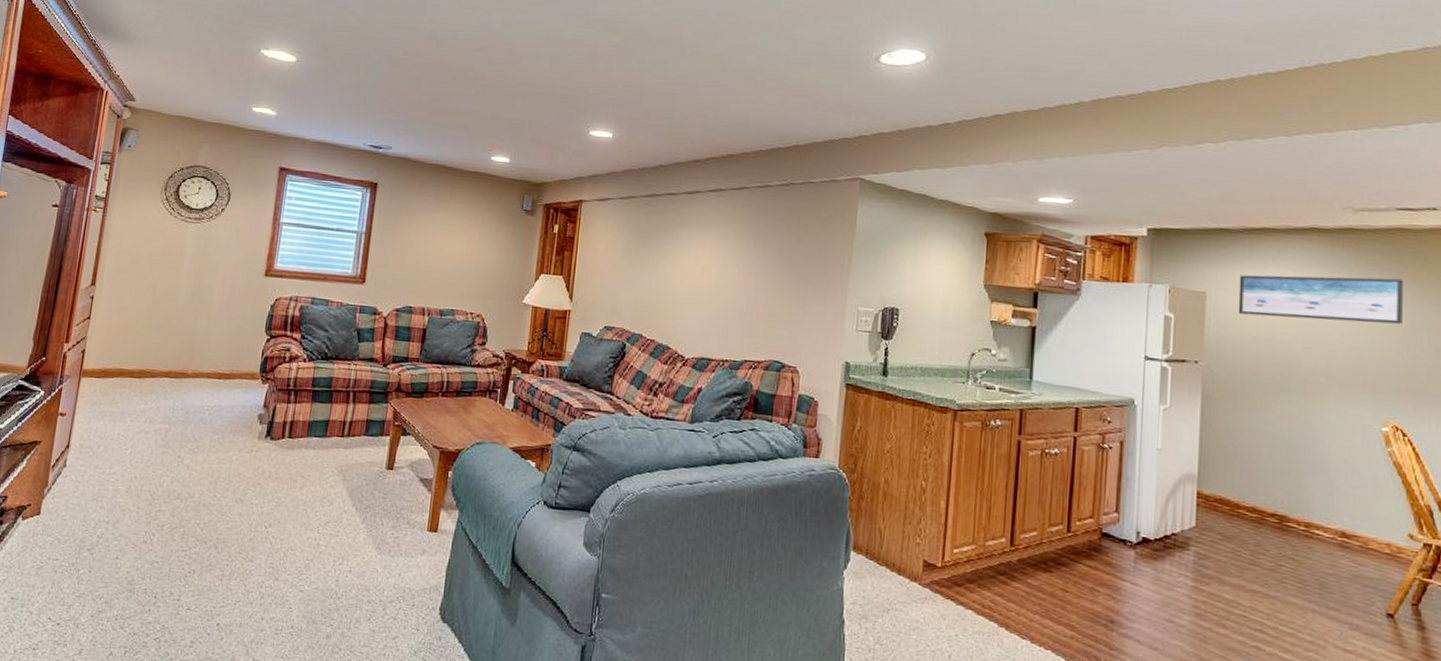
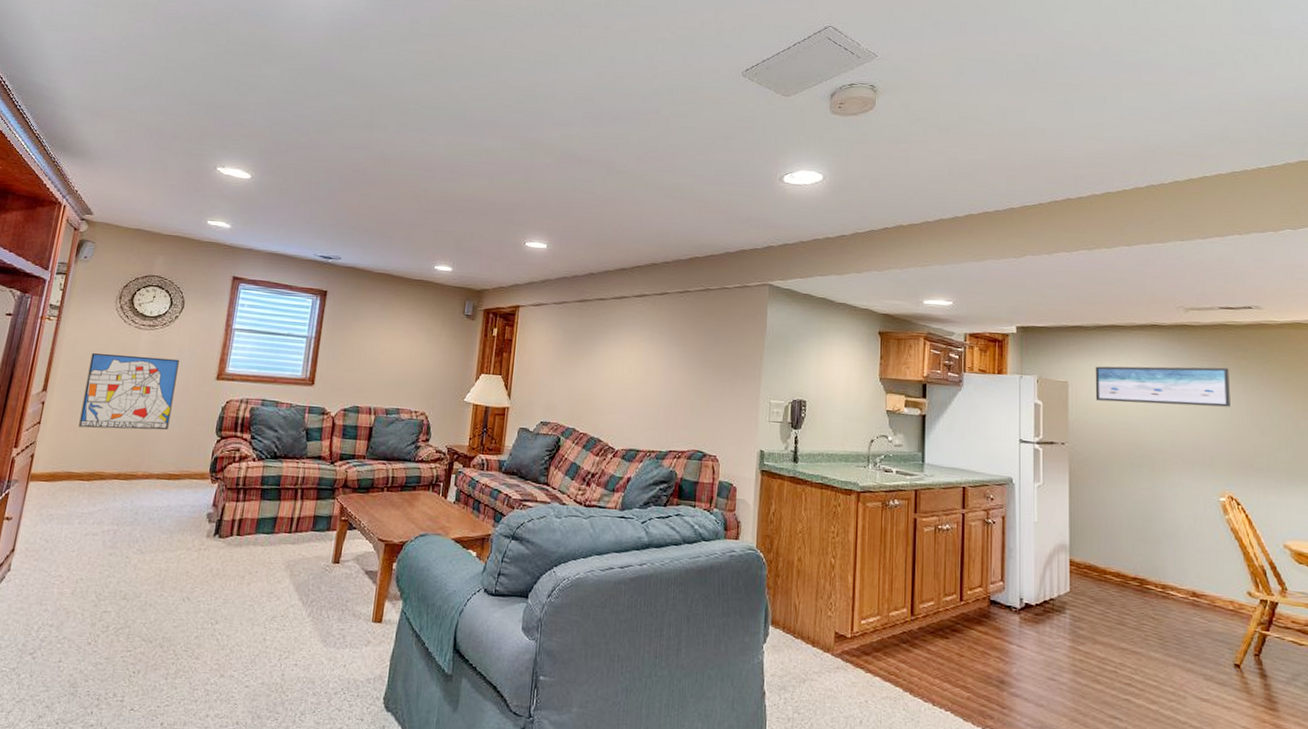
wall art: none [128,247,227,328] -> present [78,353,179,430]

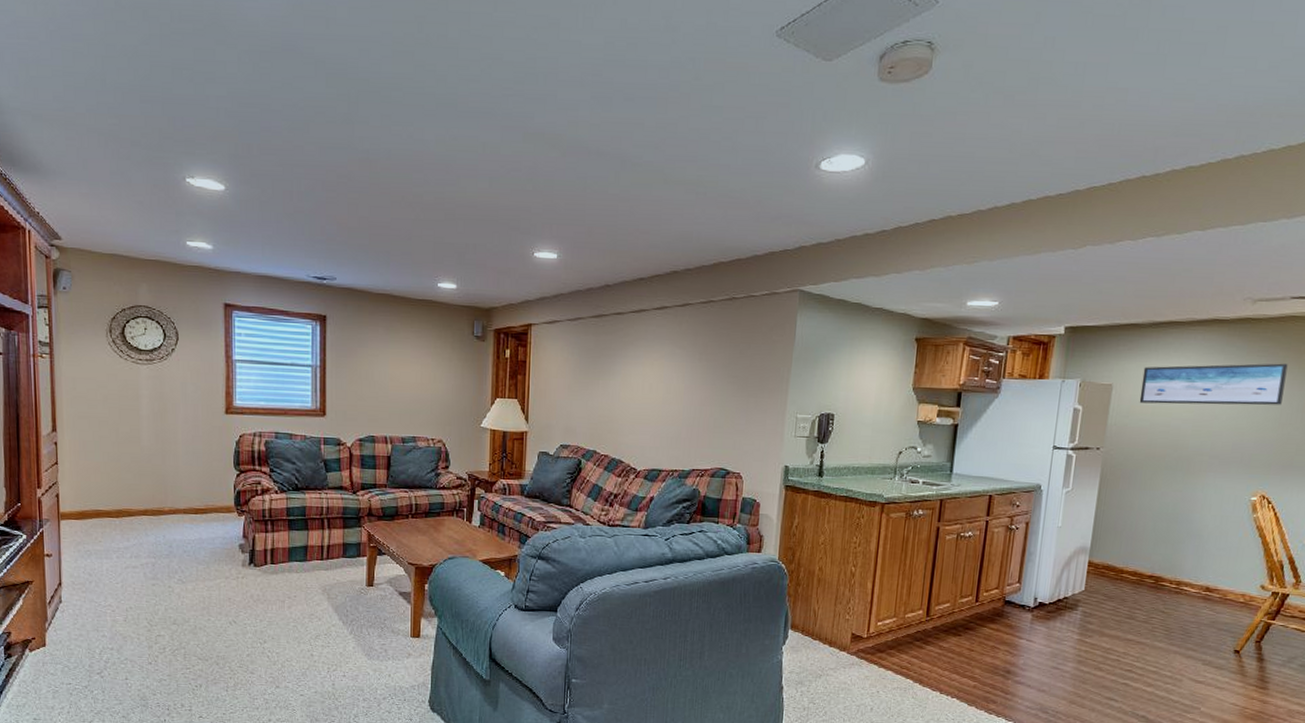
wall art: present [78,353,179,430] -> none [93,391,186,467]

